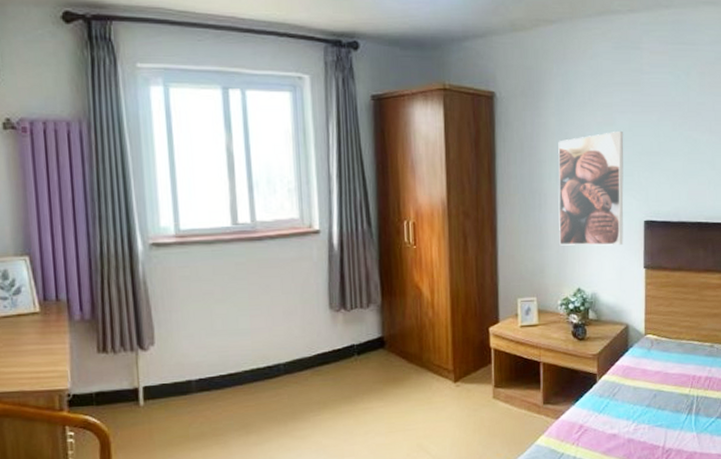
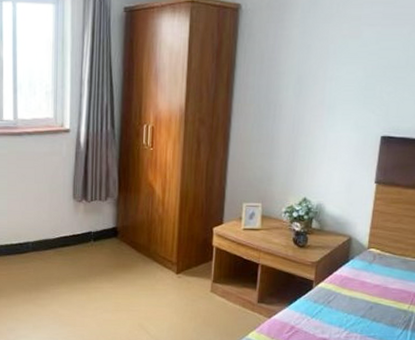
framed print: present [558,130,624,246] -> none [290,44,370,159]

